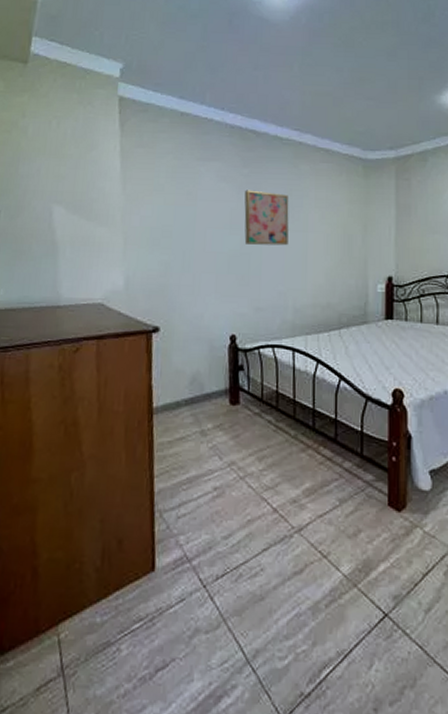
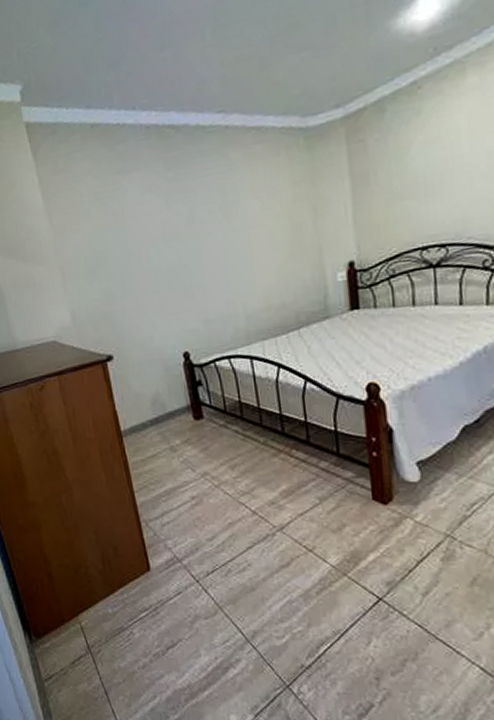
wall art: present [244,189,289,246] -> none [173,191,229,256]

